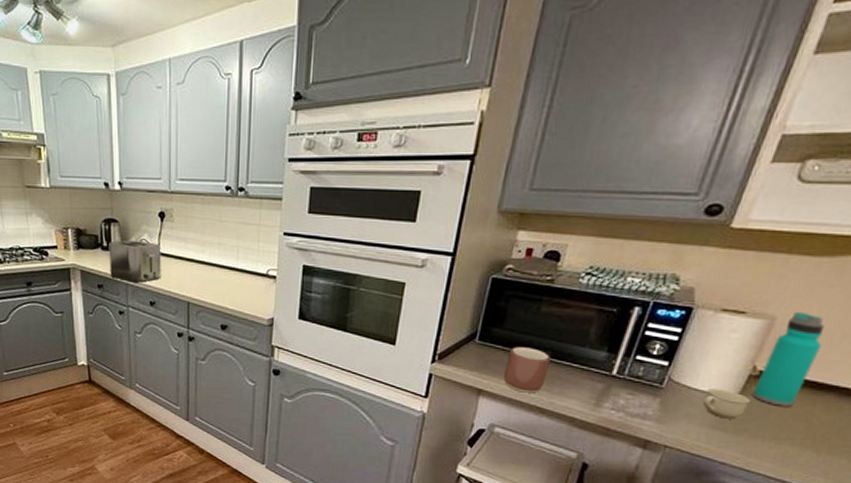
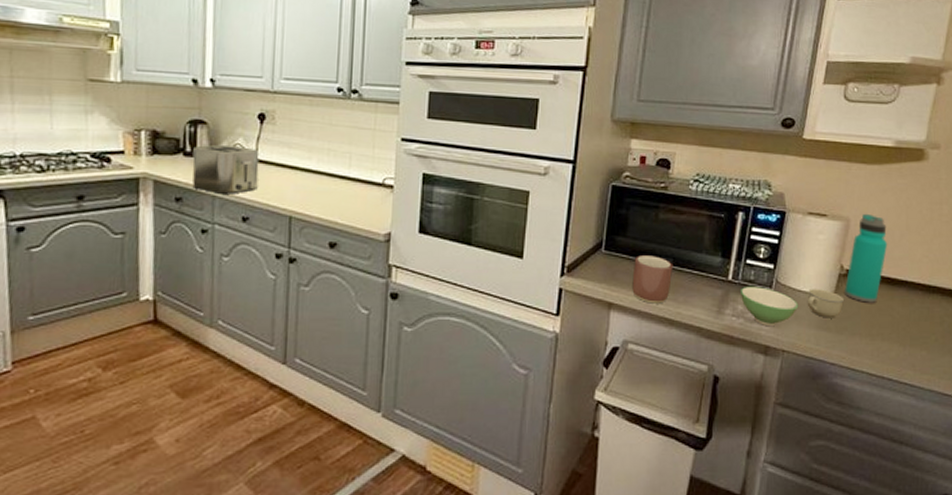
bowl: none [623,381,693,423] -> present [740,285,799,327]

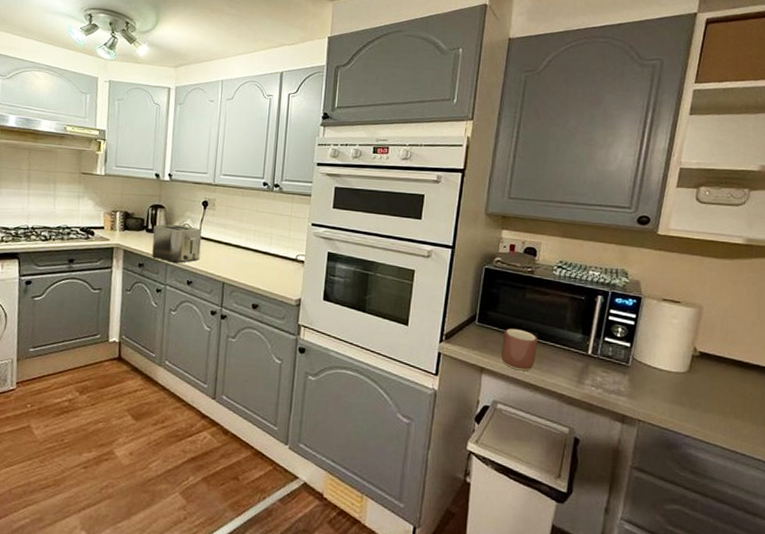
bowl: present [740,285,799,327] -> none [598,360,654,398]
cup: present [807,289,845,318] -> none [662,367,698,395]
water bottle: present [845,213,888,303] -> none [698,302,740,383]

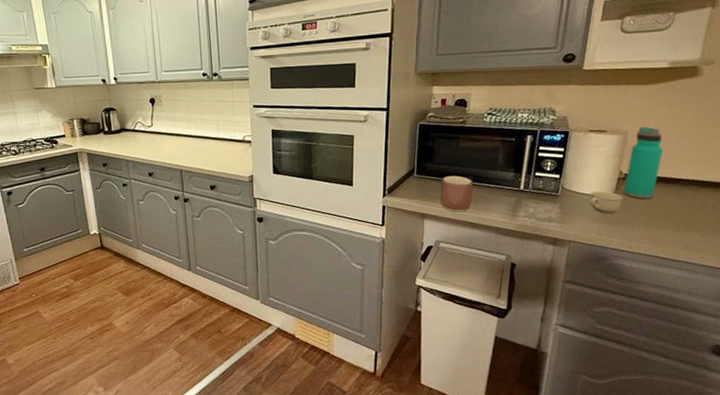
toaster: present [151,224,202,264] -> none [109,123,156,159]
cup: none [662,367,698,395] -> present [589,191,624,214]
water bottle: none [698,302,740,383] -> present [624,126,664,199]

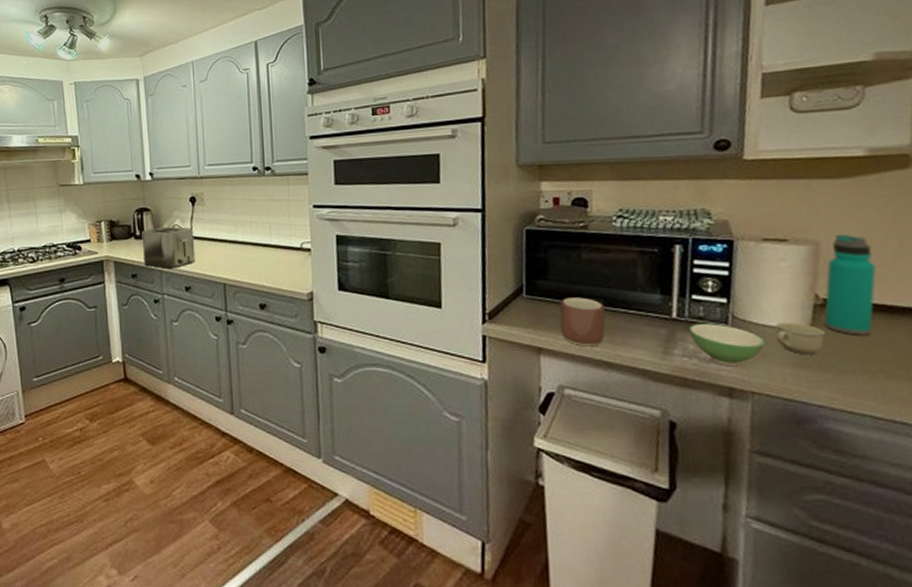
toaster: none [109,123,156,159] -> present [142,226,195,270]
bowl: none [530,192,583,224] -> present [688,322,766,367]

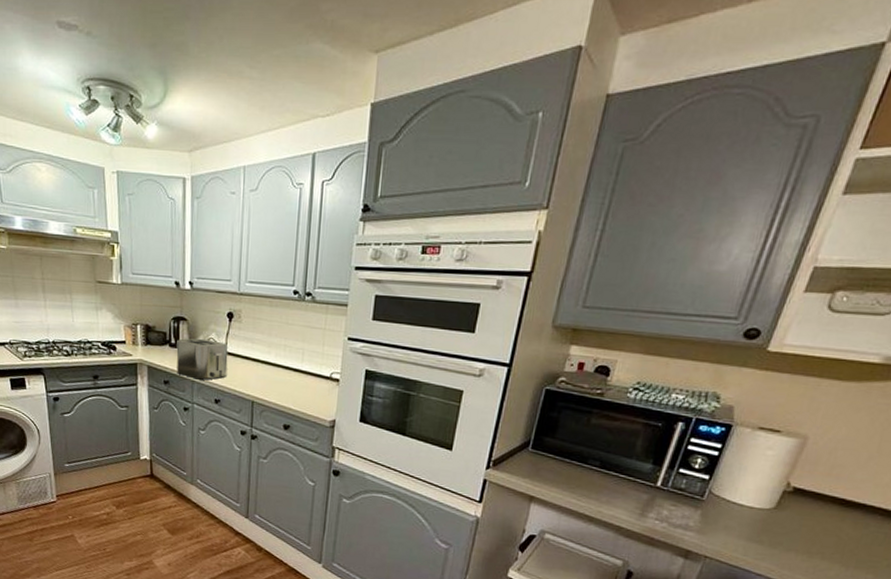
mug: present [559,297,606,347] -> none [555,456,600,502]
bowl: present [688,322,766,367] -> none [667,493,731,534]
cup: present [775,322,827,355] -> none [740,502,786,533]
water bottle: present [824,233,877,335] -> none [786,432,853,522]

